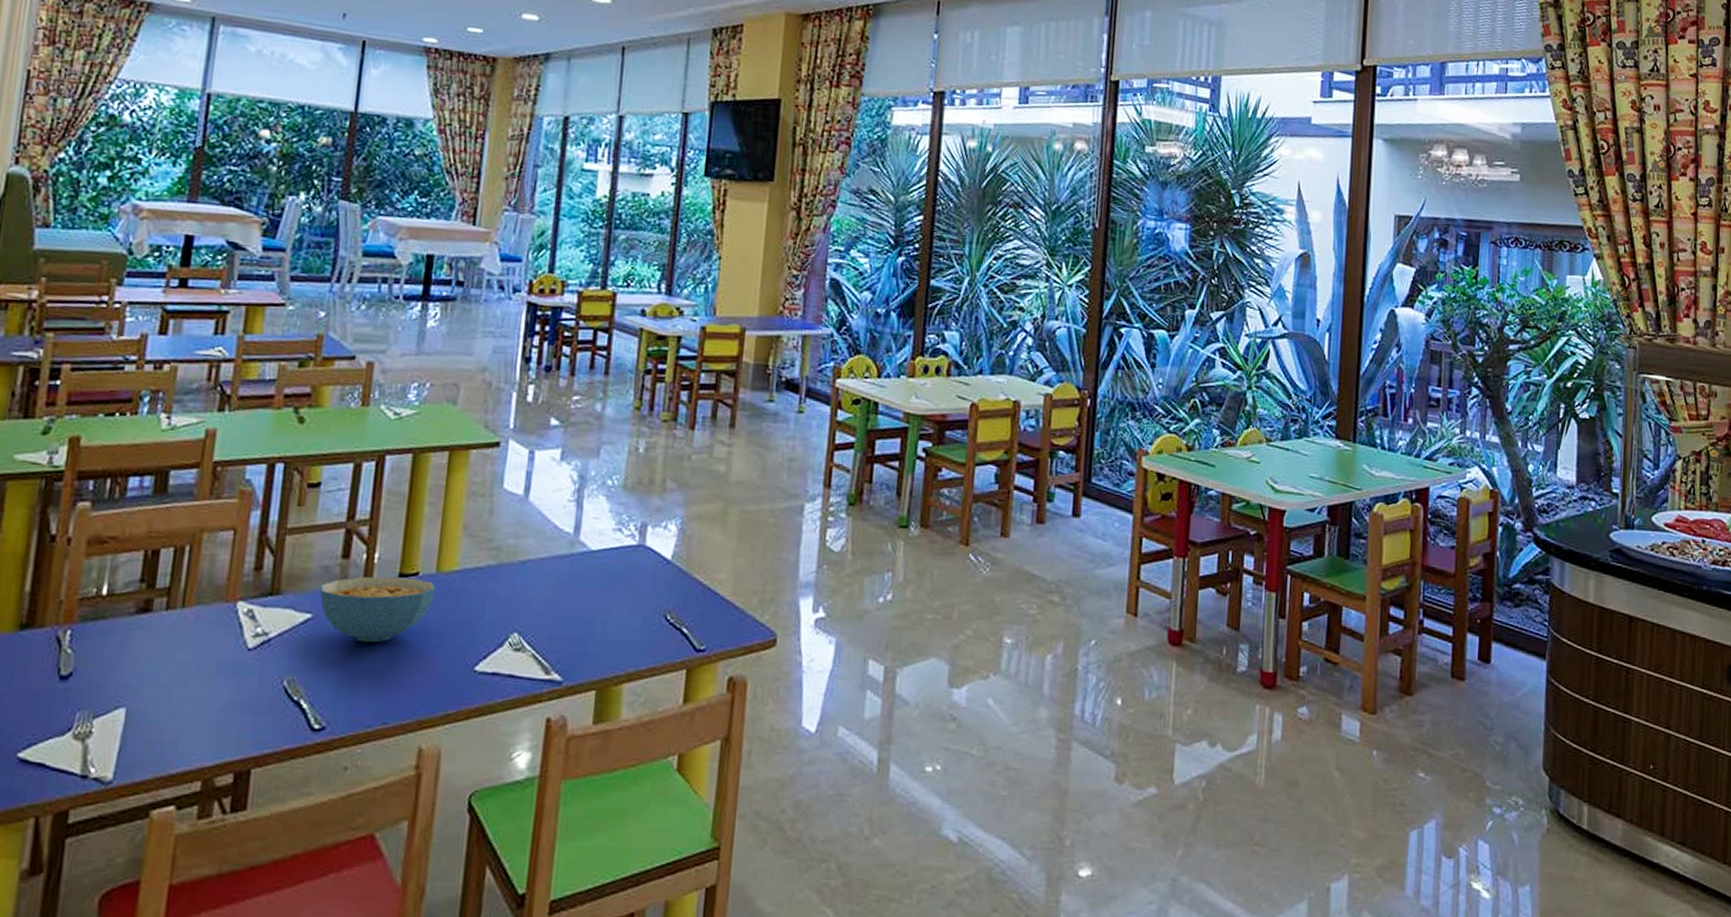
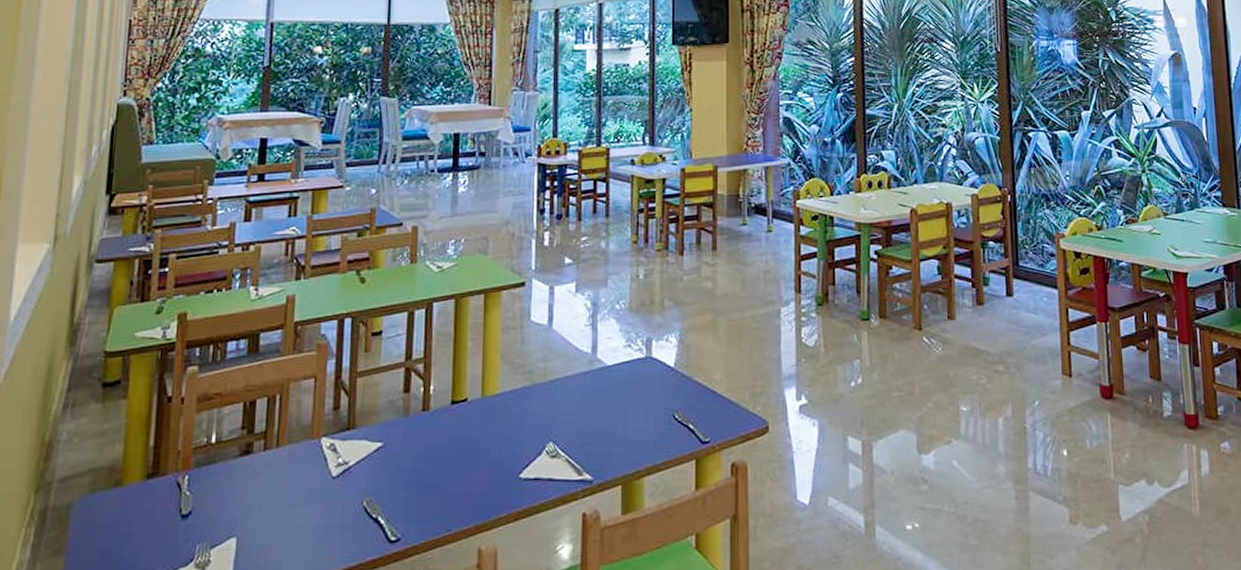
cereal bowl: present [319,576,436,643] -> none [387,404,482,463]

